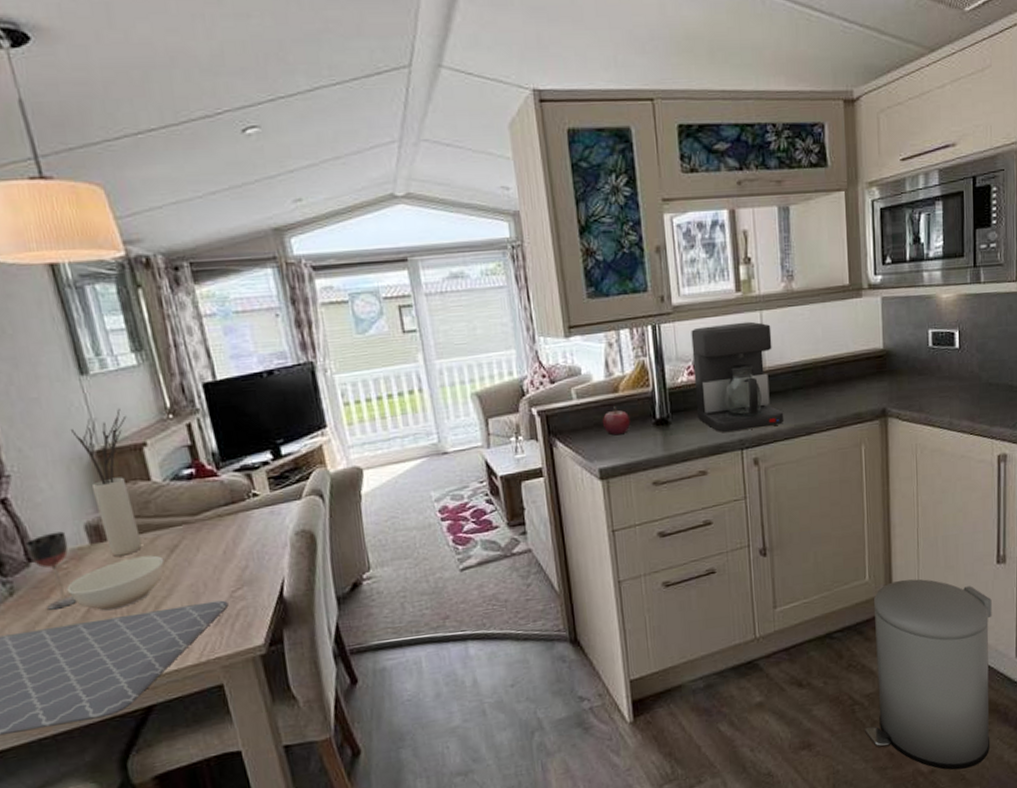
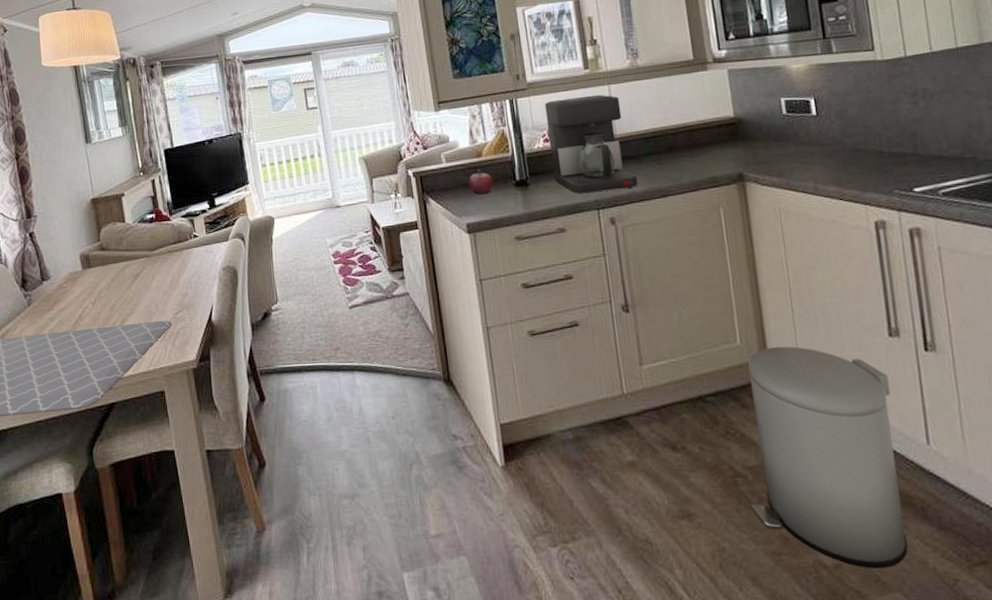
wineglass: present [26,531,76,610] -> none [42,259,69,319]
bowl: present [66,555,165,611] -> none [64,280,130,323]
vase: present [70,408,142,557] -> none [76,167,116,280]

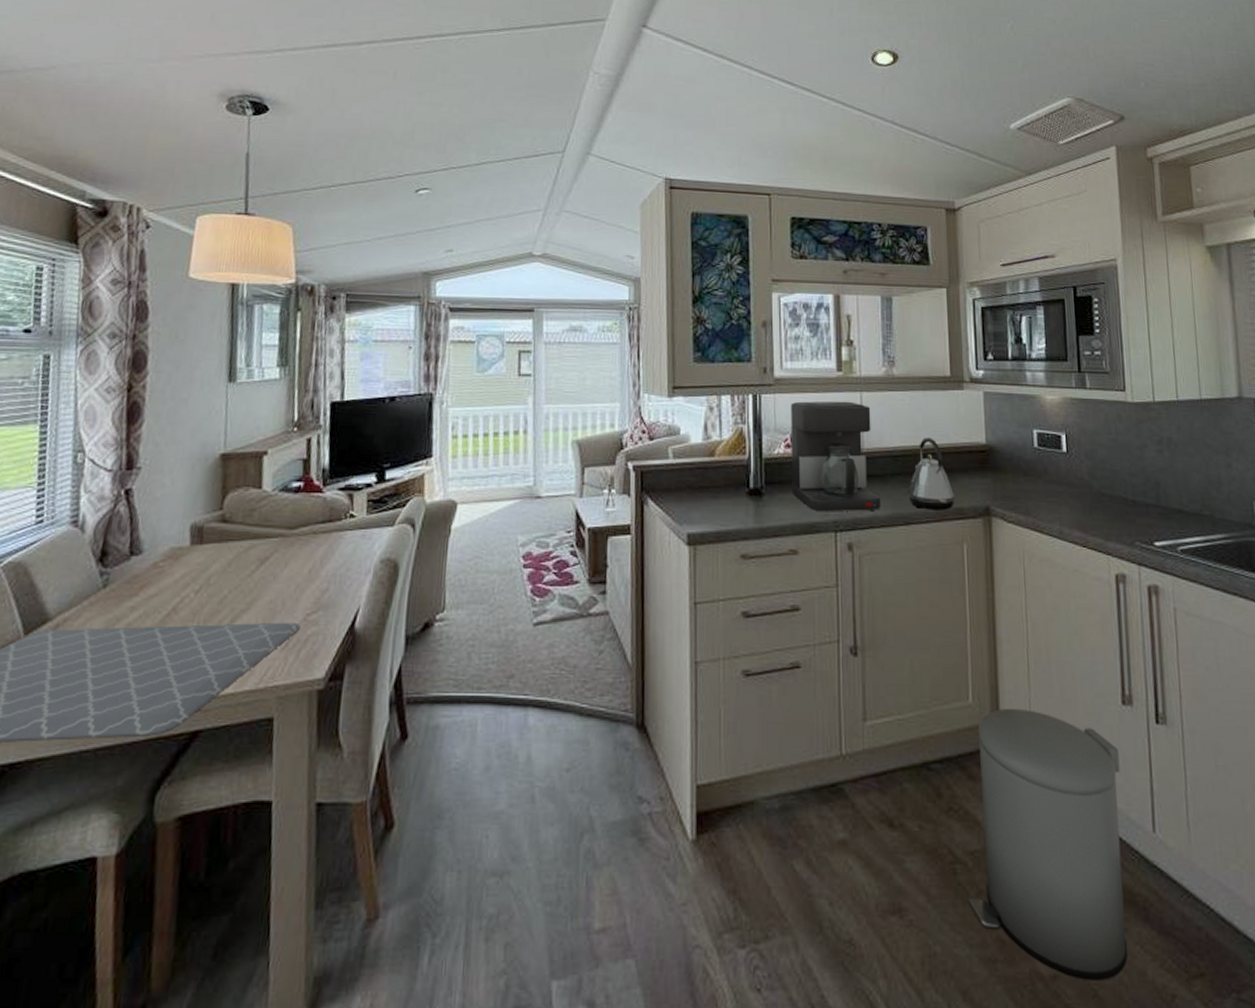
fruit: present [468,169,494,195] -> none [695,471,724,501]
kettle: none [662,117,709,183] -> present [908,437,955,512]

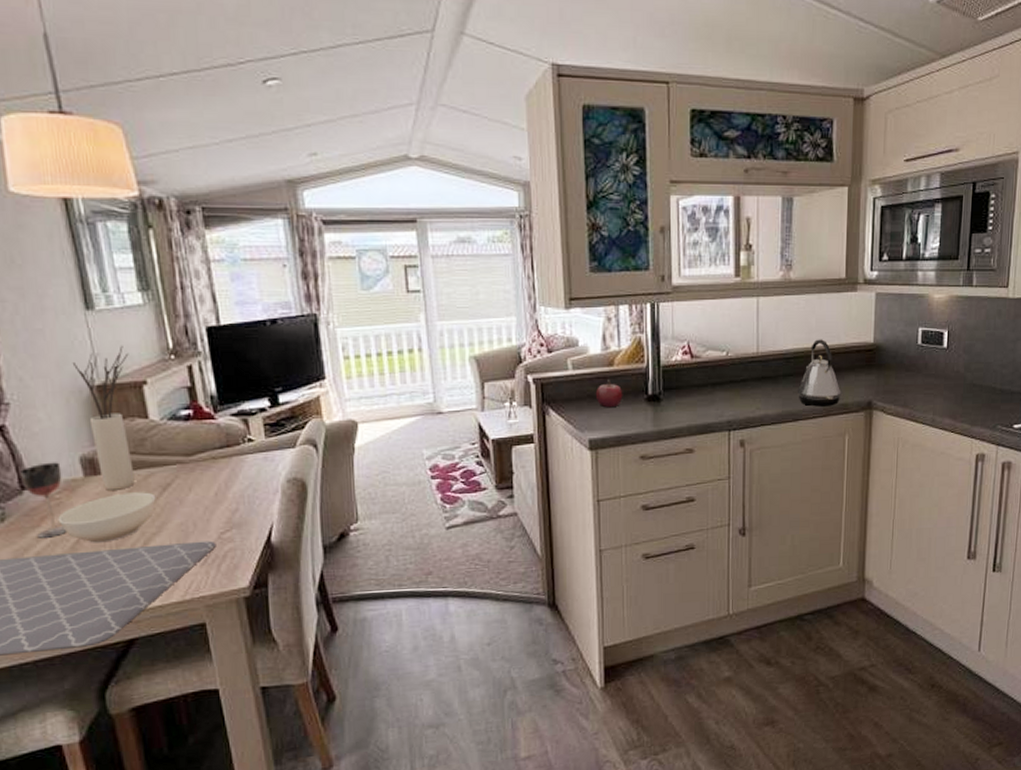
wineglass: none [132,528,172,608] -> present [20,462,66,538]
bowl: none [155,564,253,617] -> present [58,492,156,543]
vase: none [205,416,257,561] -> present [72,345,135,491]
fruit: none [695,471,724,501] -> present [595,380,623,408]
coffee maker: present [791,401,880,512] -> none [688,307,772,413]
pedal bin: present [967,708,1128,980] -> none [826,568,960,755]

